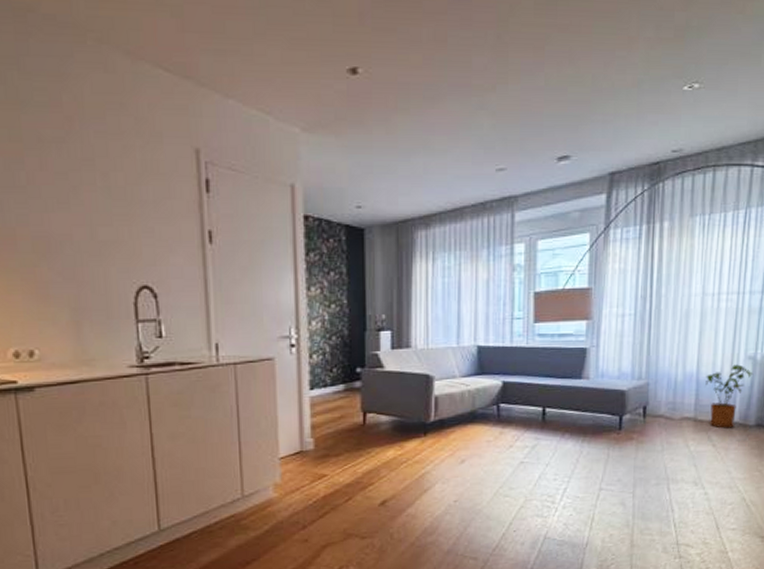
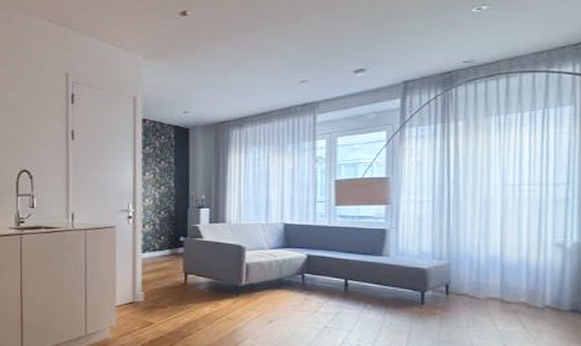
house plant: present [705,364,754,428] -> none [511,250,564,311]

